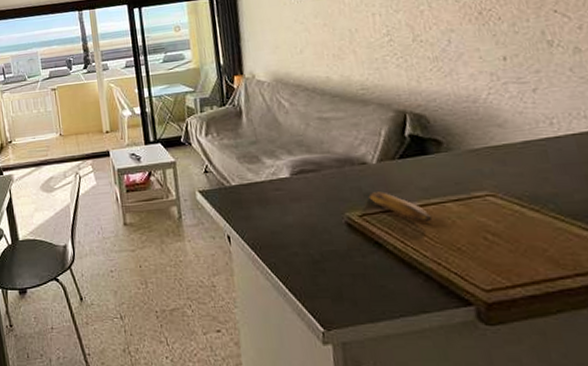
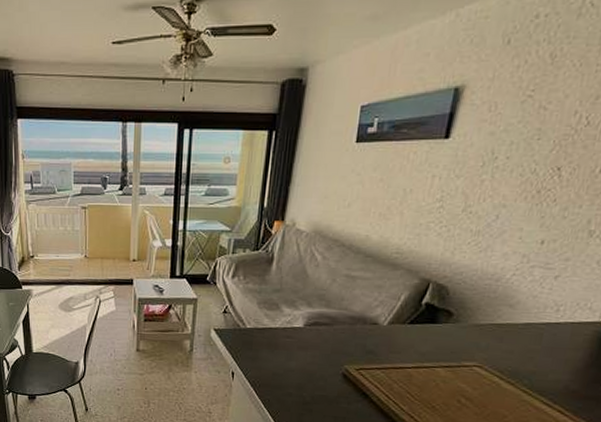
banana: present [368,191,433,221] -> none [369,350,420,381]

